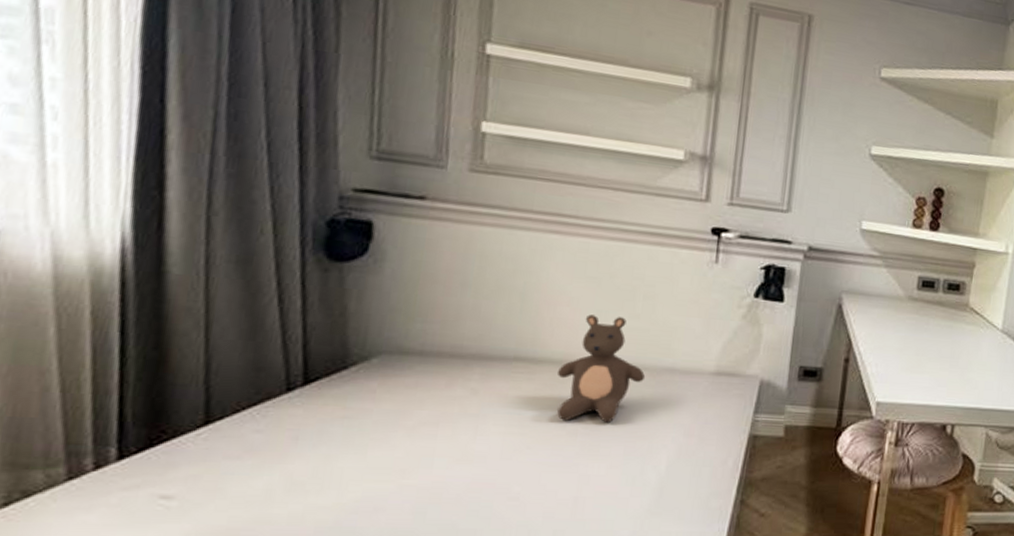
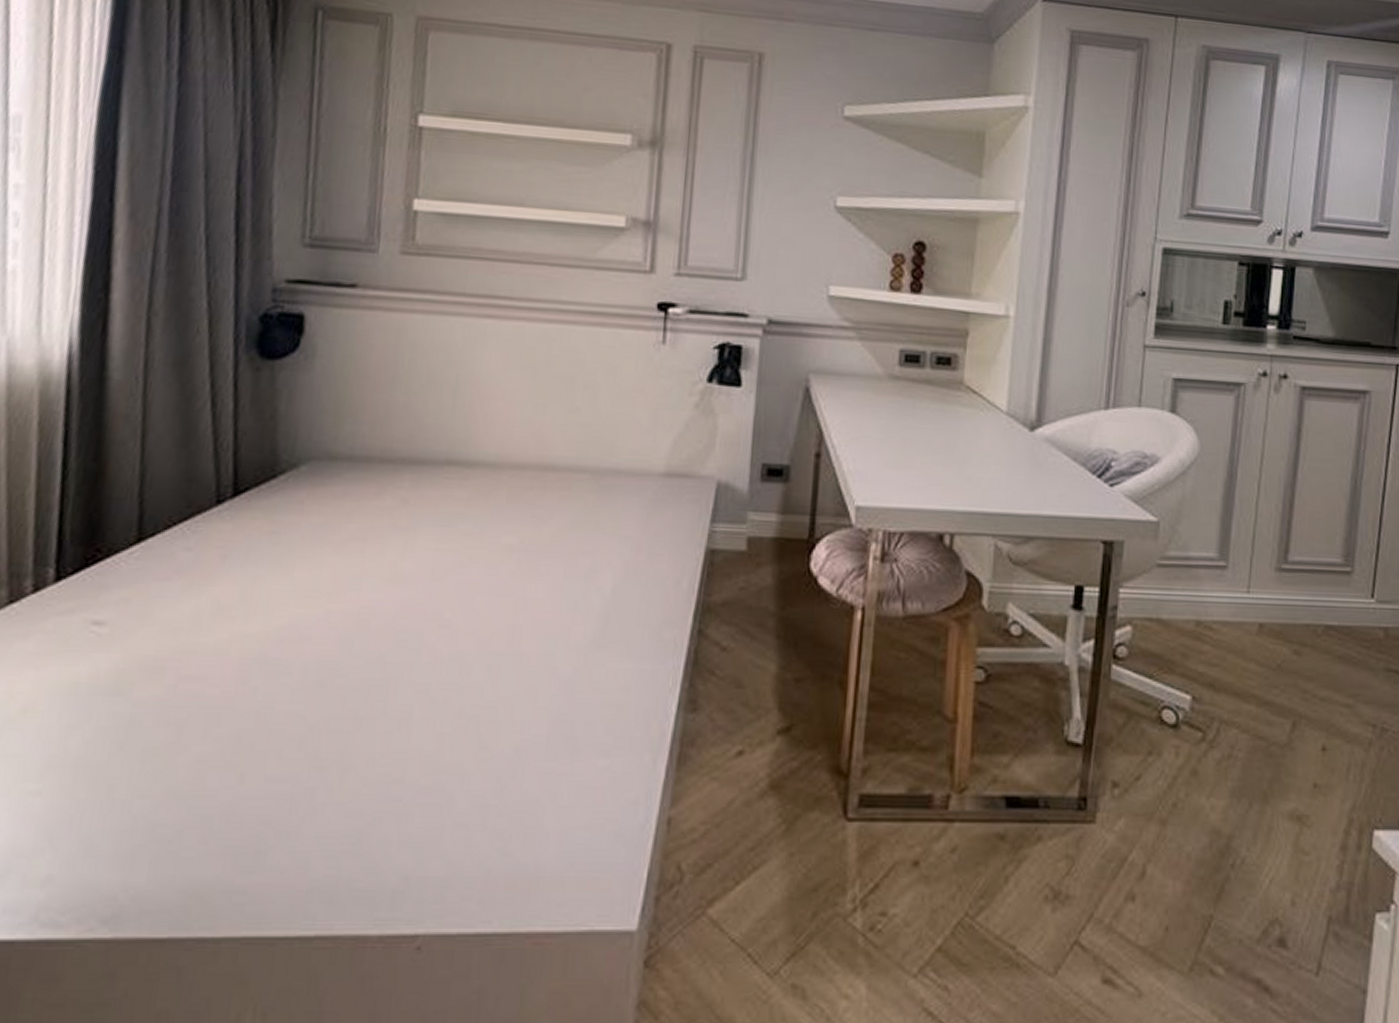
teddy bear: present [556,314,646,423] -> none [490,409,588,536]

